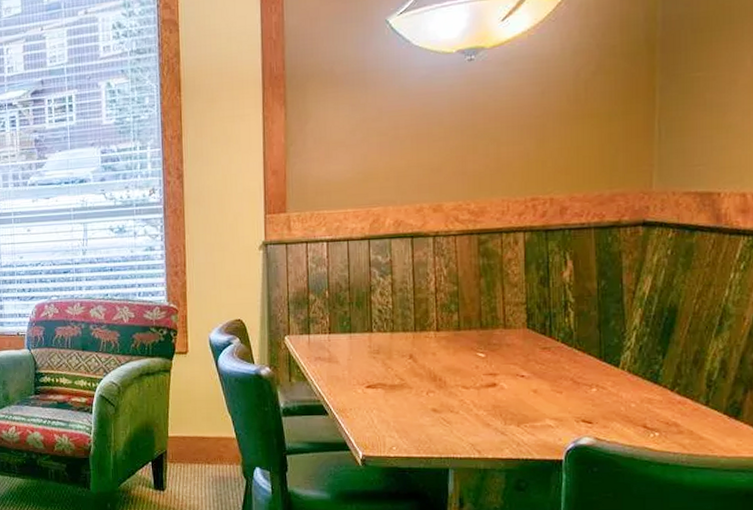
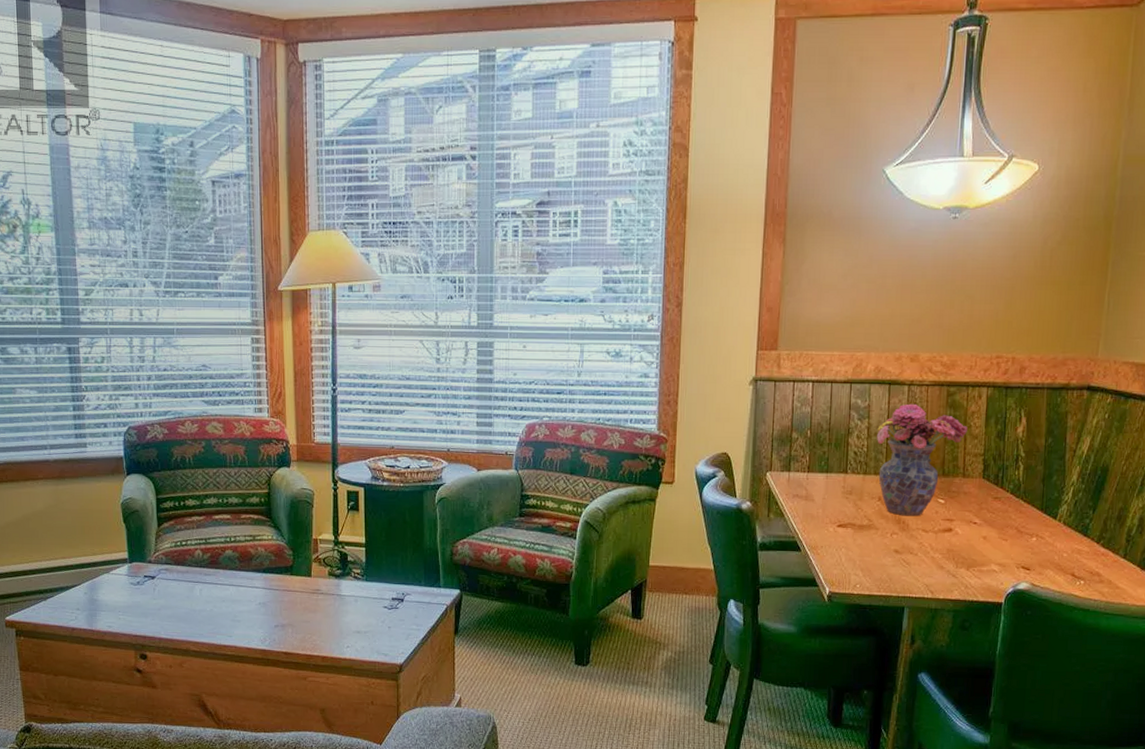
flower arrangement: none [402,255,505,373] -> present [877,403,968,516]

